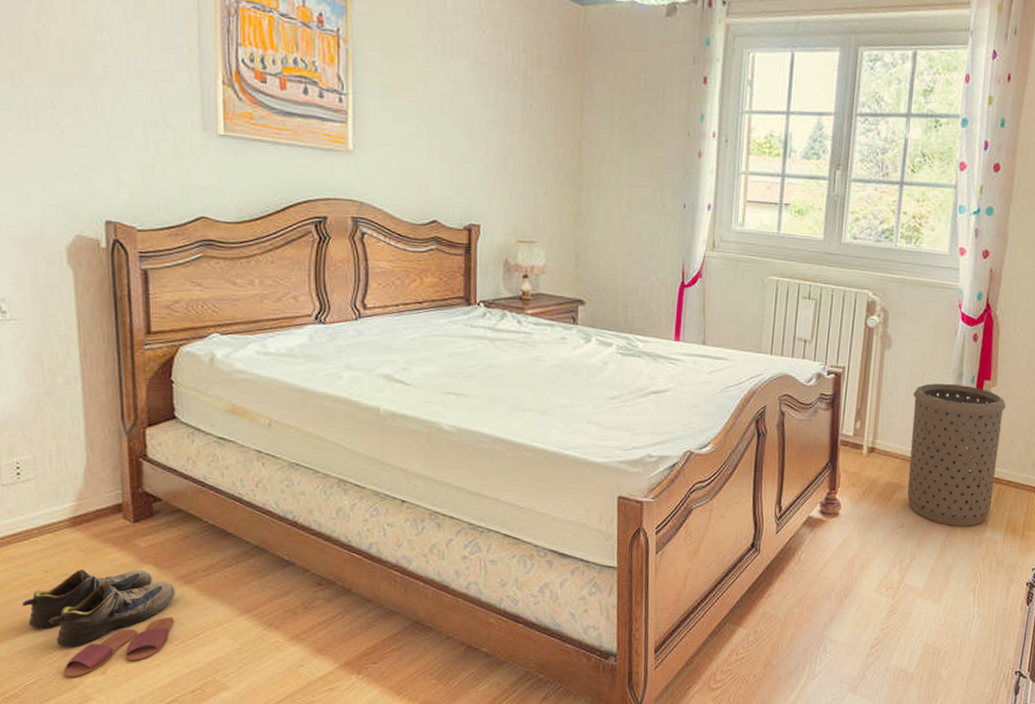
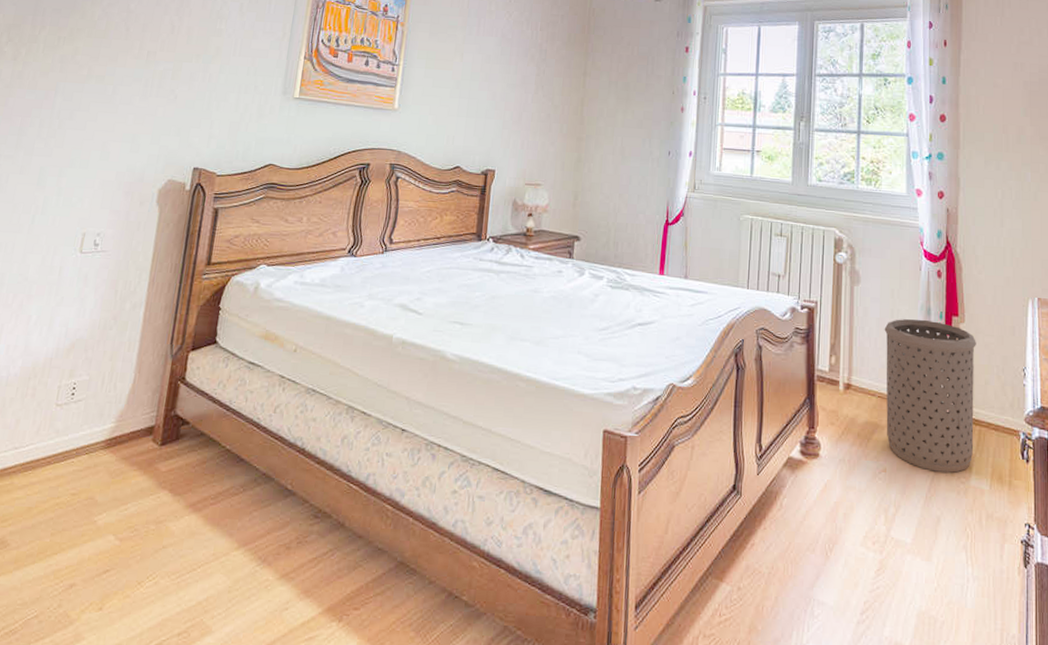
shoe: present [23,570,175,648] -> none [45,493,184,579]
slippers: present [63,617,174,677] -> none [63,547,176,613]

